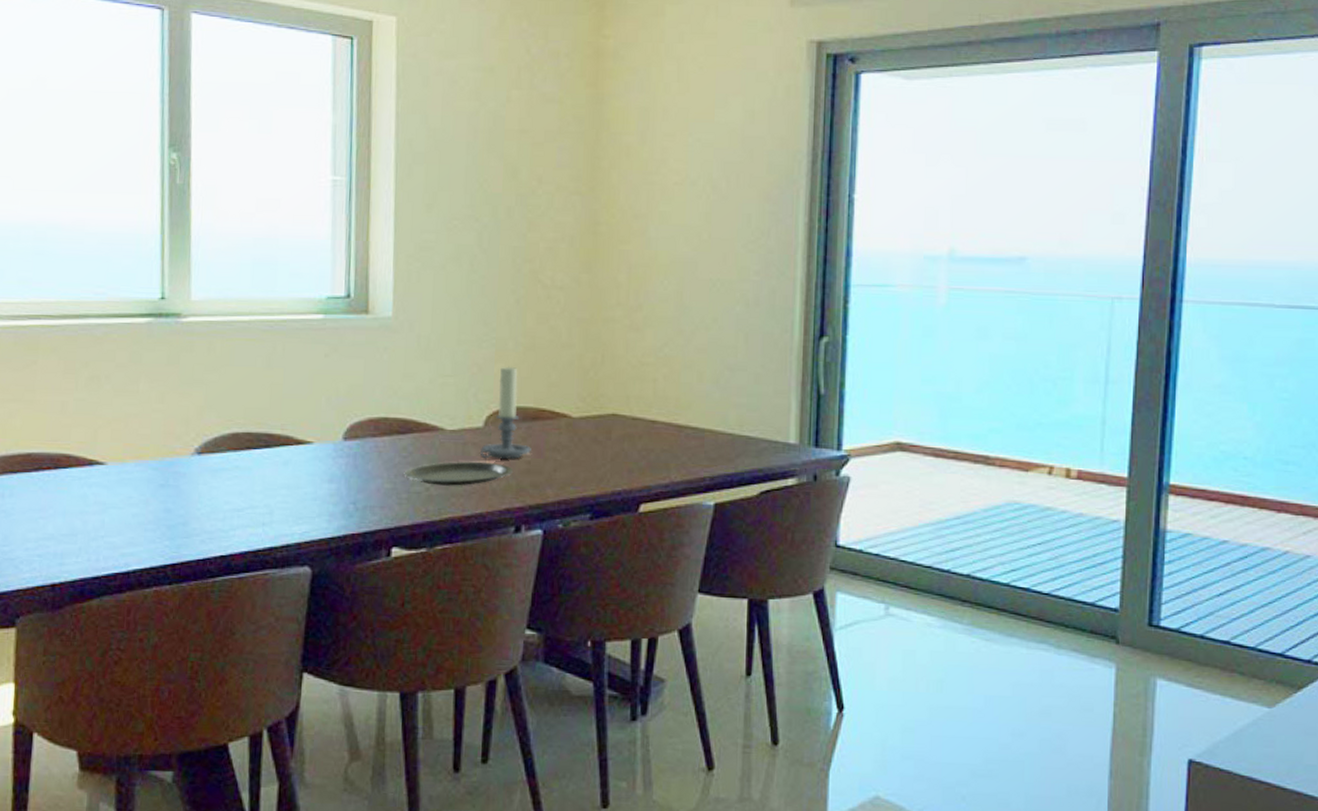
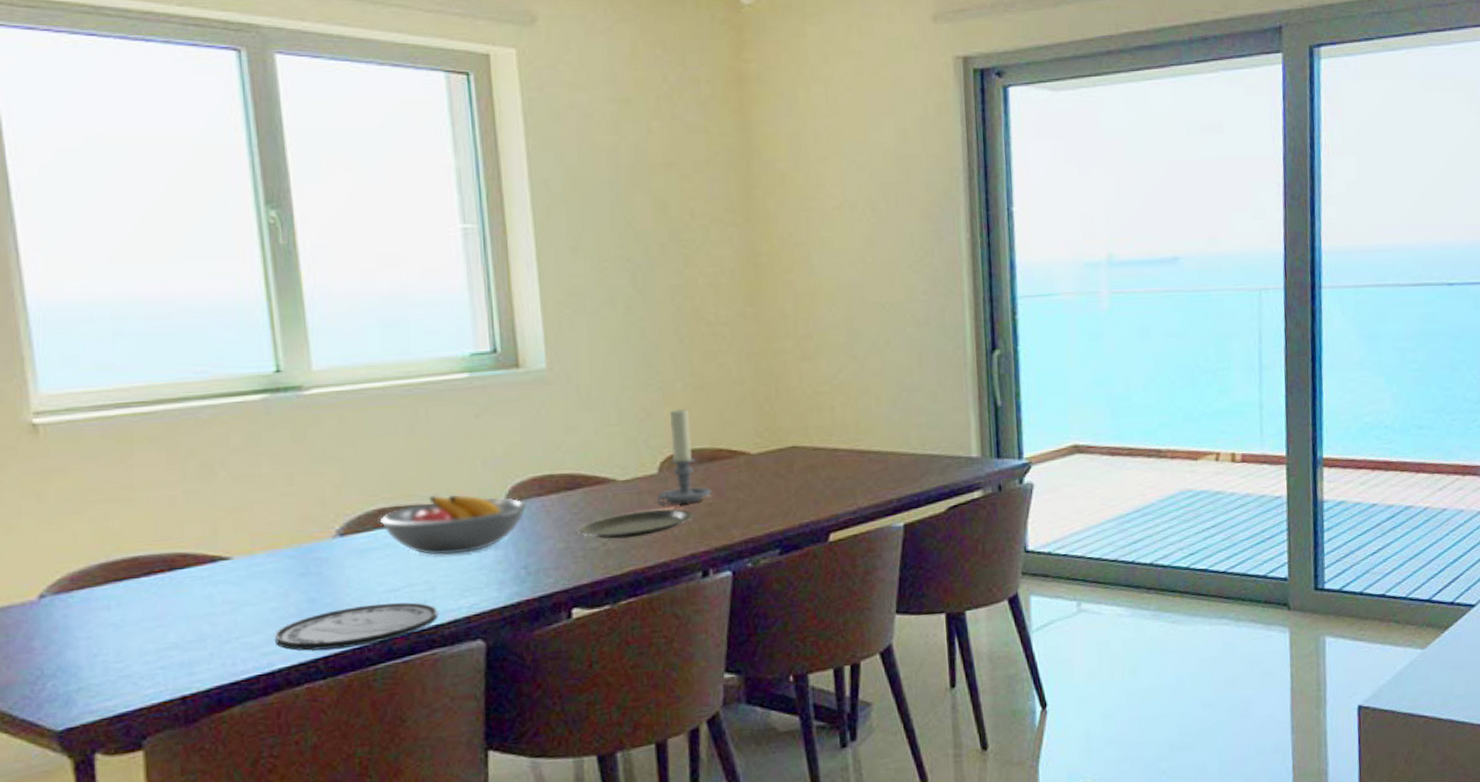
plate: none [133,520,273,558] -> present [275,602,438,651]
fruit bowl: none [232,426,361,483] -> present [379,495,526,555]

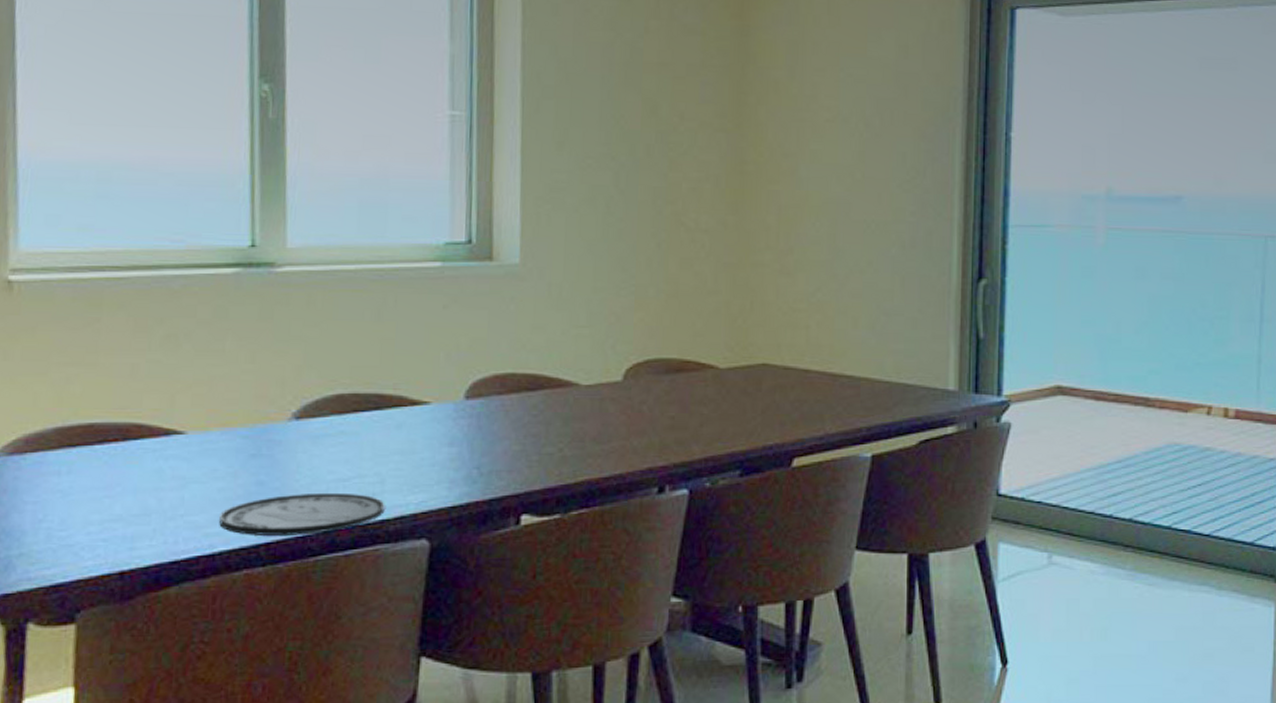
fruit bowl: present [379,495,526,555] -> none [336,386,486,447]
plate: present [577,509,694,539] -> none [534,418,655,446]
candle holder: present [657,408,712,506] -> none [619,315,675,416]

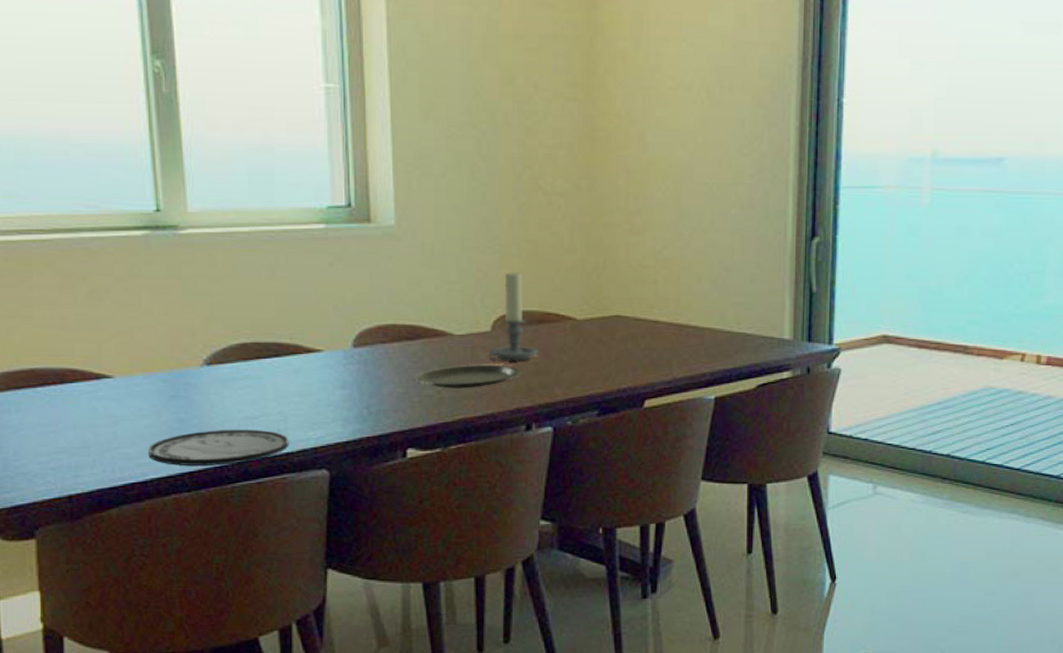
plate: none [534,418,655,446] -> present [415,364,521,388]
candle holder: none [619,315,675,416] -> present [489,271,539,362]

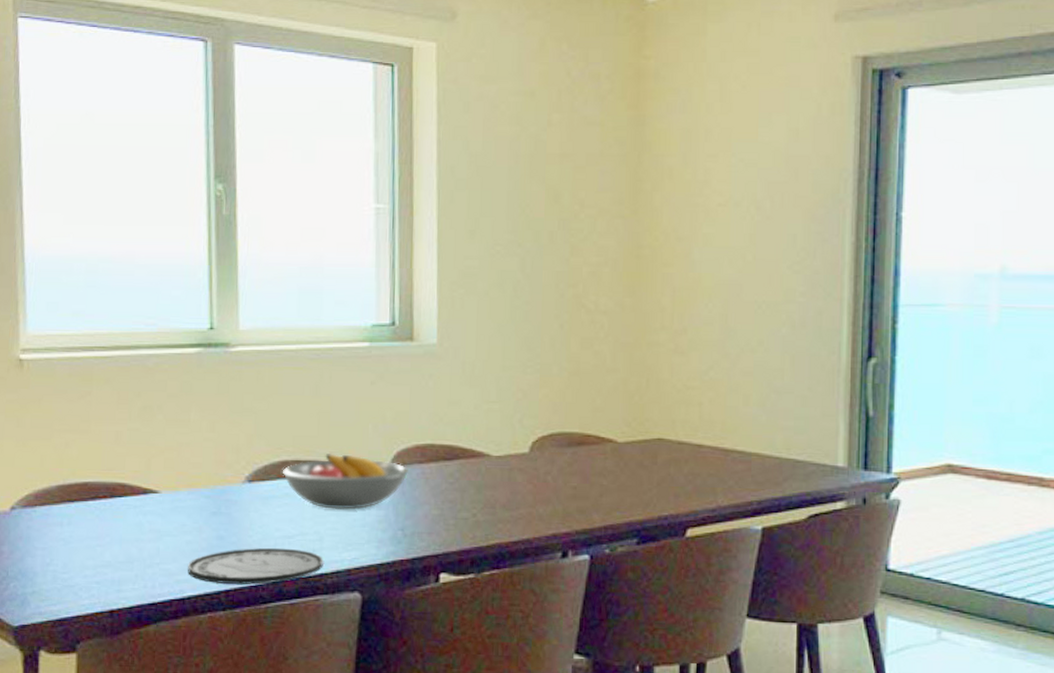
fruit bowl: none [241,335,371,390] -> present [282,454,408,510]
plate: present [415,364,521,388] -> none [451,487,559,512]
candle holder: present [489,271,539,362] -> none [526,391,577,485]

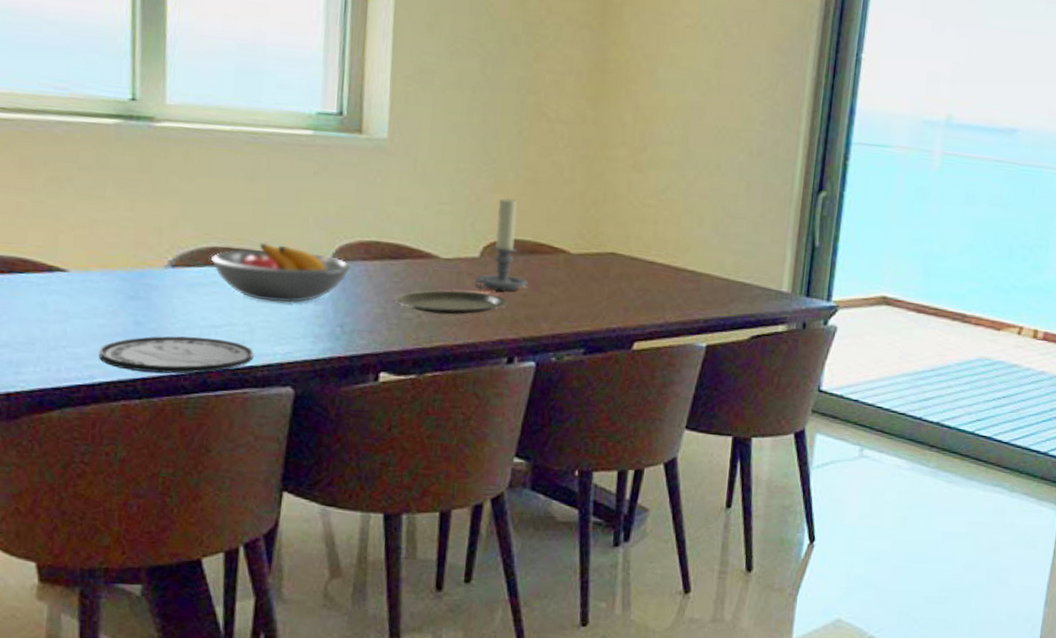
plate: none [451,487,559,512] -> present [395,290,508,315]
candle holder: none [526,391,577,485] -> present [475,198,528,291]

